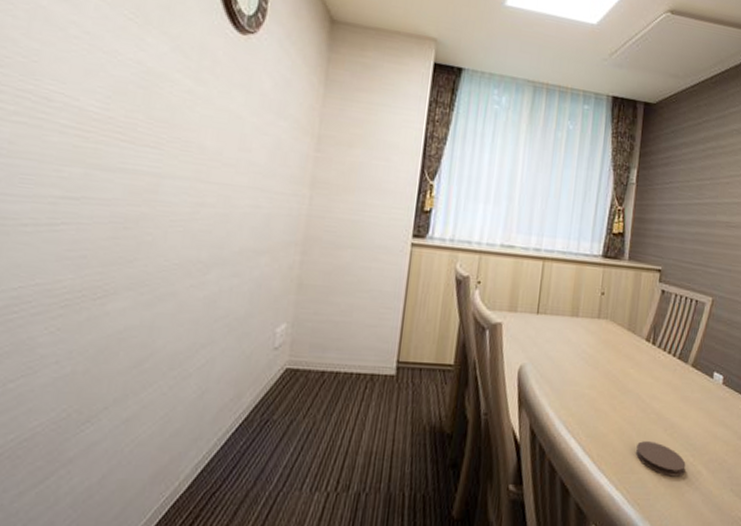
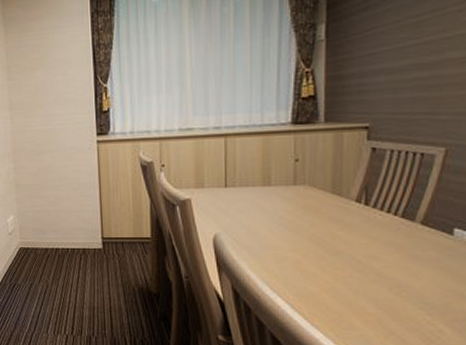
coaster: present [636,441,686,477] -> none [355,300,421,335]

